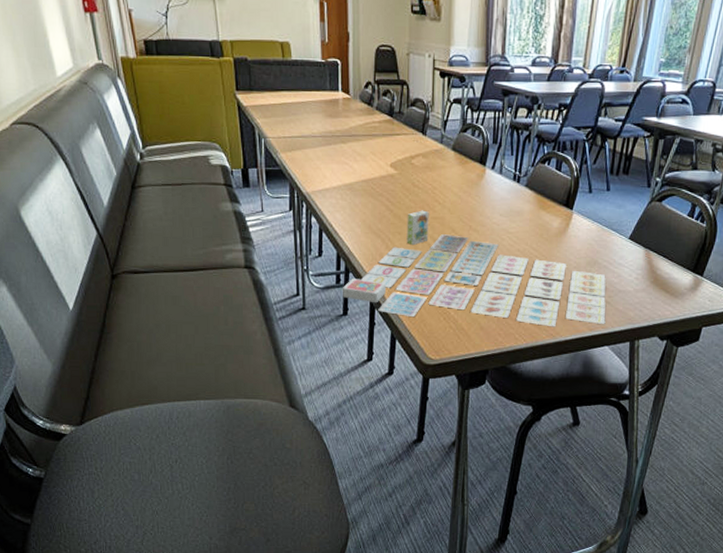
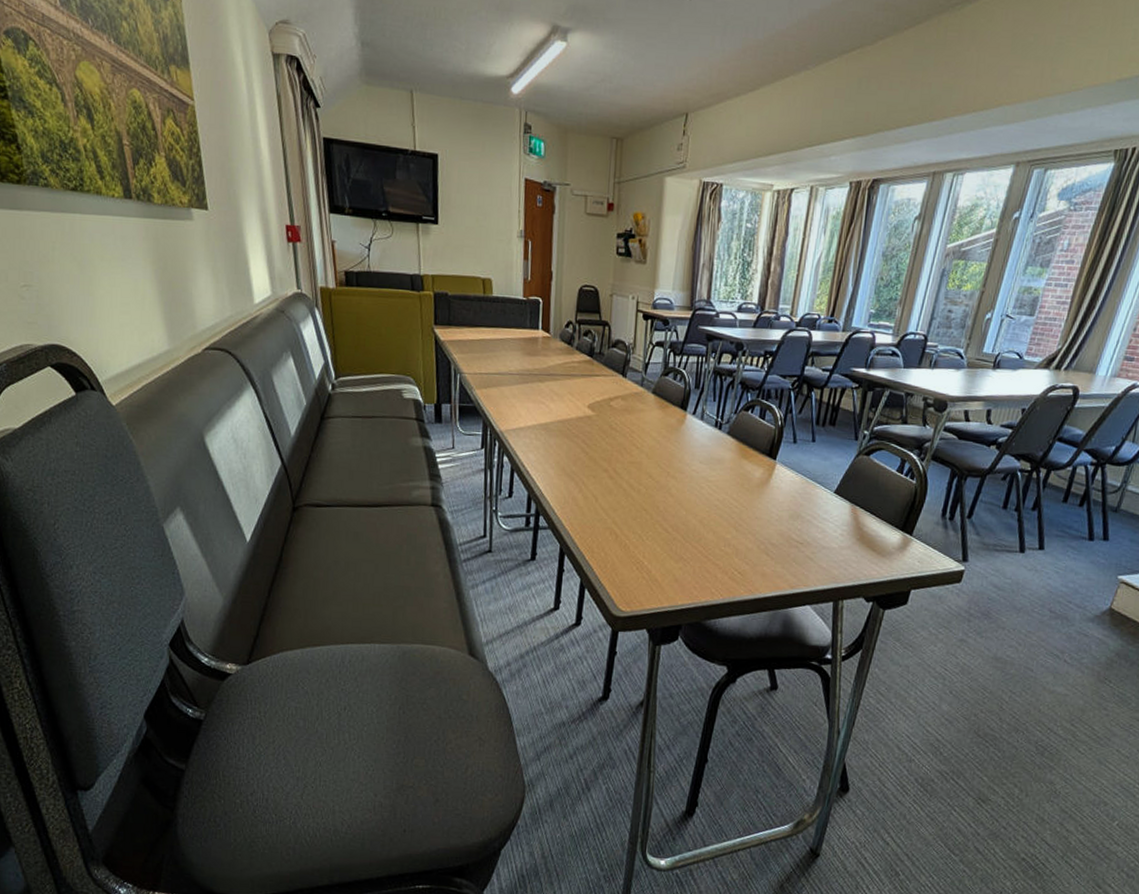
board game: present [343,210,606,327] -> none [532,454,809,583]

